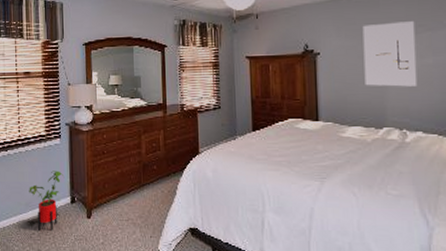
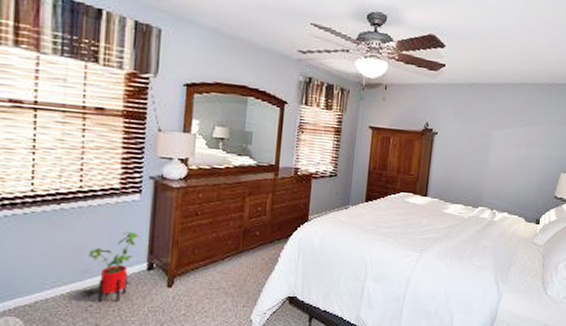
wall art: present [362,21,418,87] -> none [470,112,518,173]

